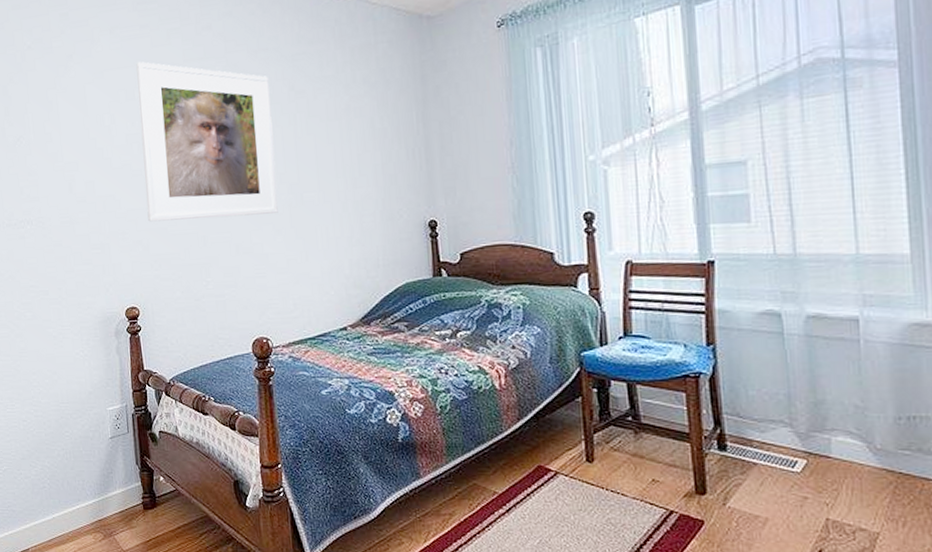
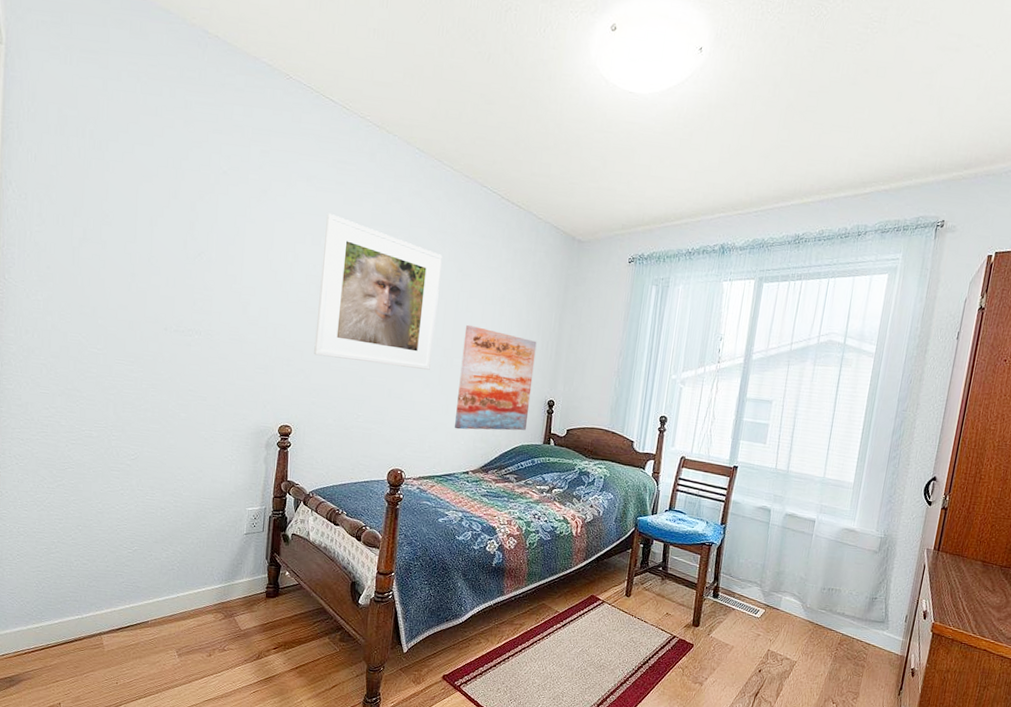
wall art: none [309,149,408,278] -> present [455,324,537,431]

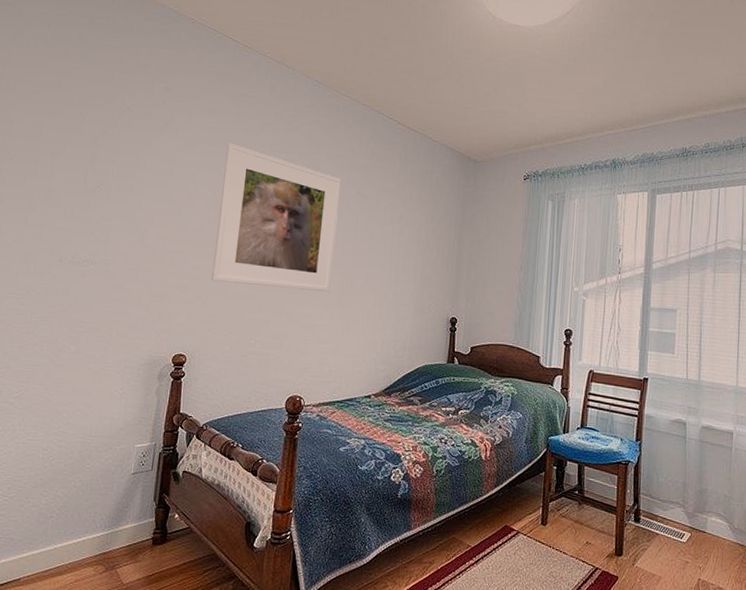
wall art: present [455,324,537,431] -> none [355,245,437,352]

